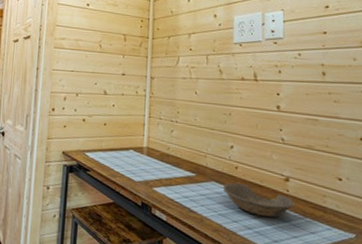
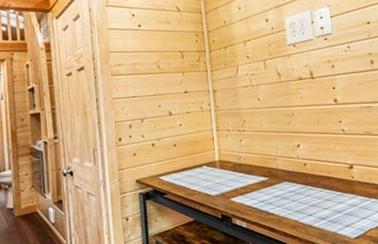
bowl: present [223,182,296,217] -> none [295,178,361,206]

